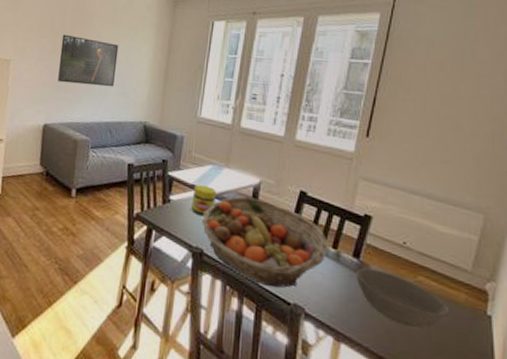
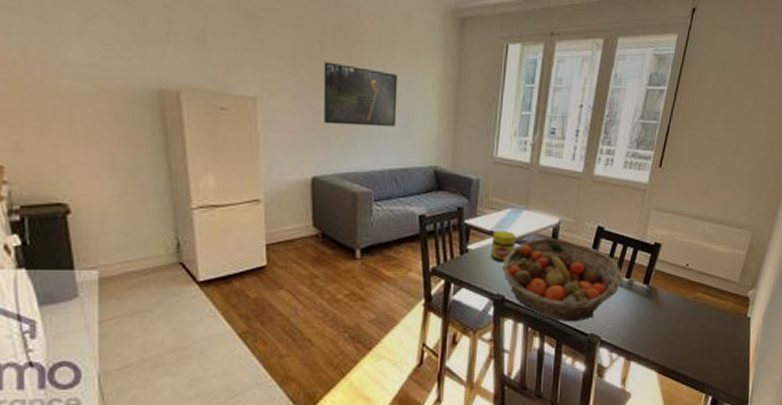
bowl: present [355,268,450,329] -> none [645,292,719,338]

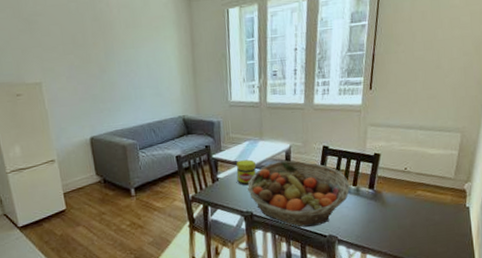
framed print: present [323,61,398,127] -> none [87,46,148,95]

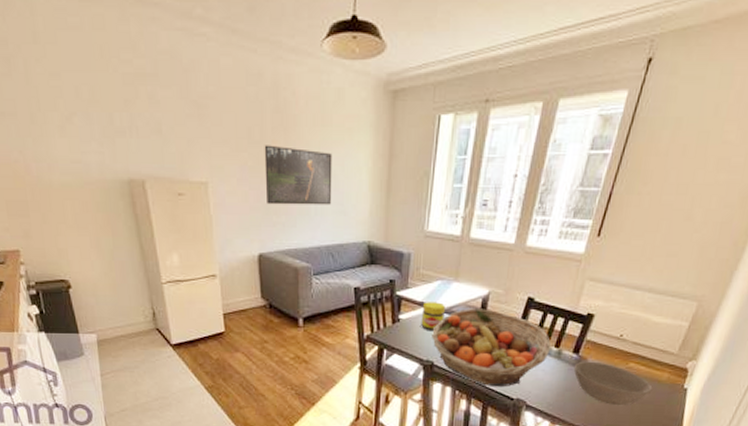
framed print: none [87,46,148,95] -> present [264,145,332,205]
bowl: none [372,193,441,230] -> present [574,361,653,406]

